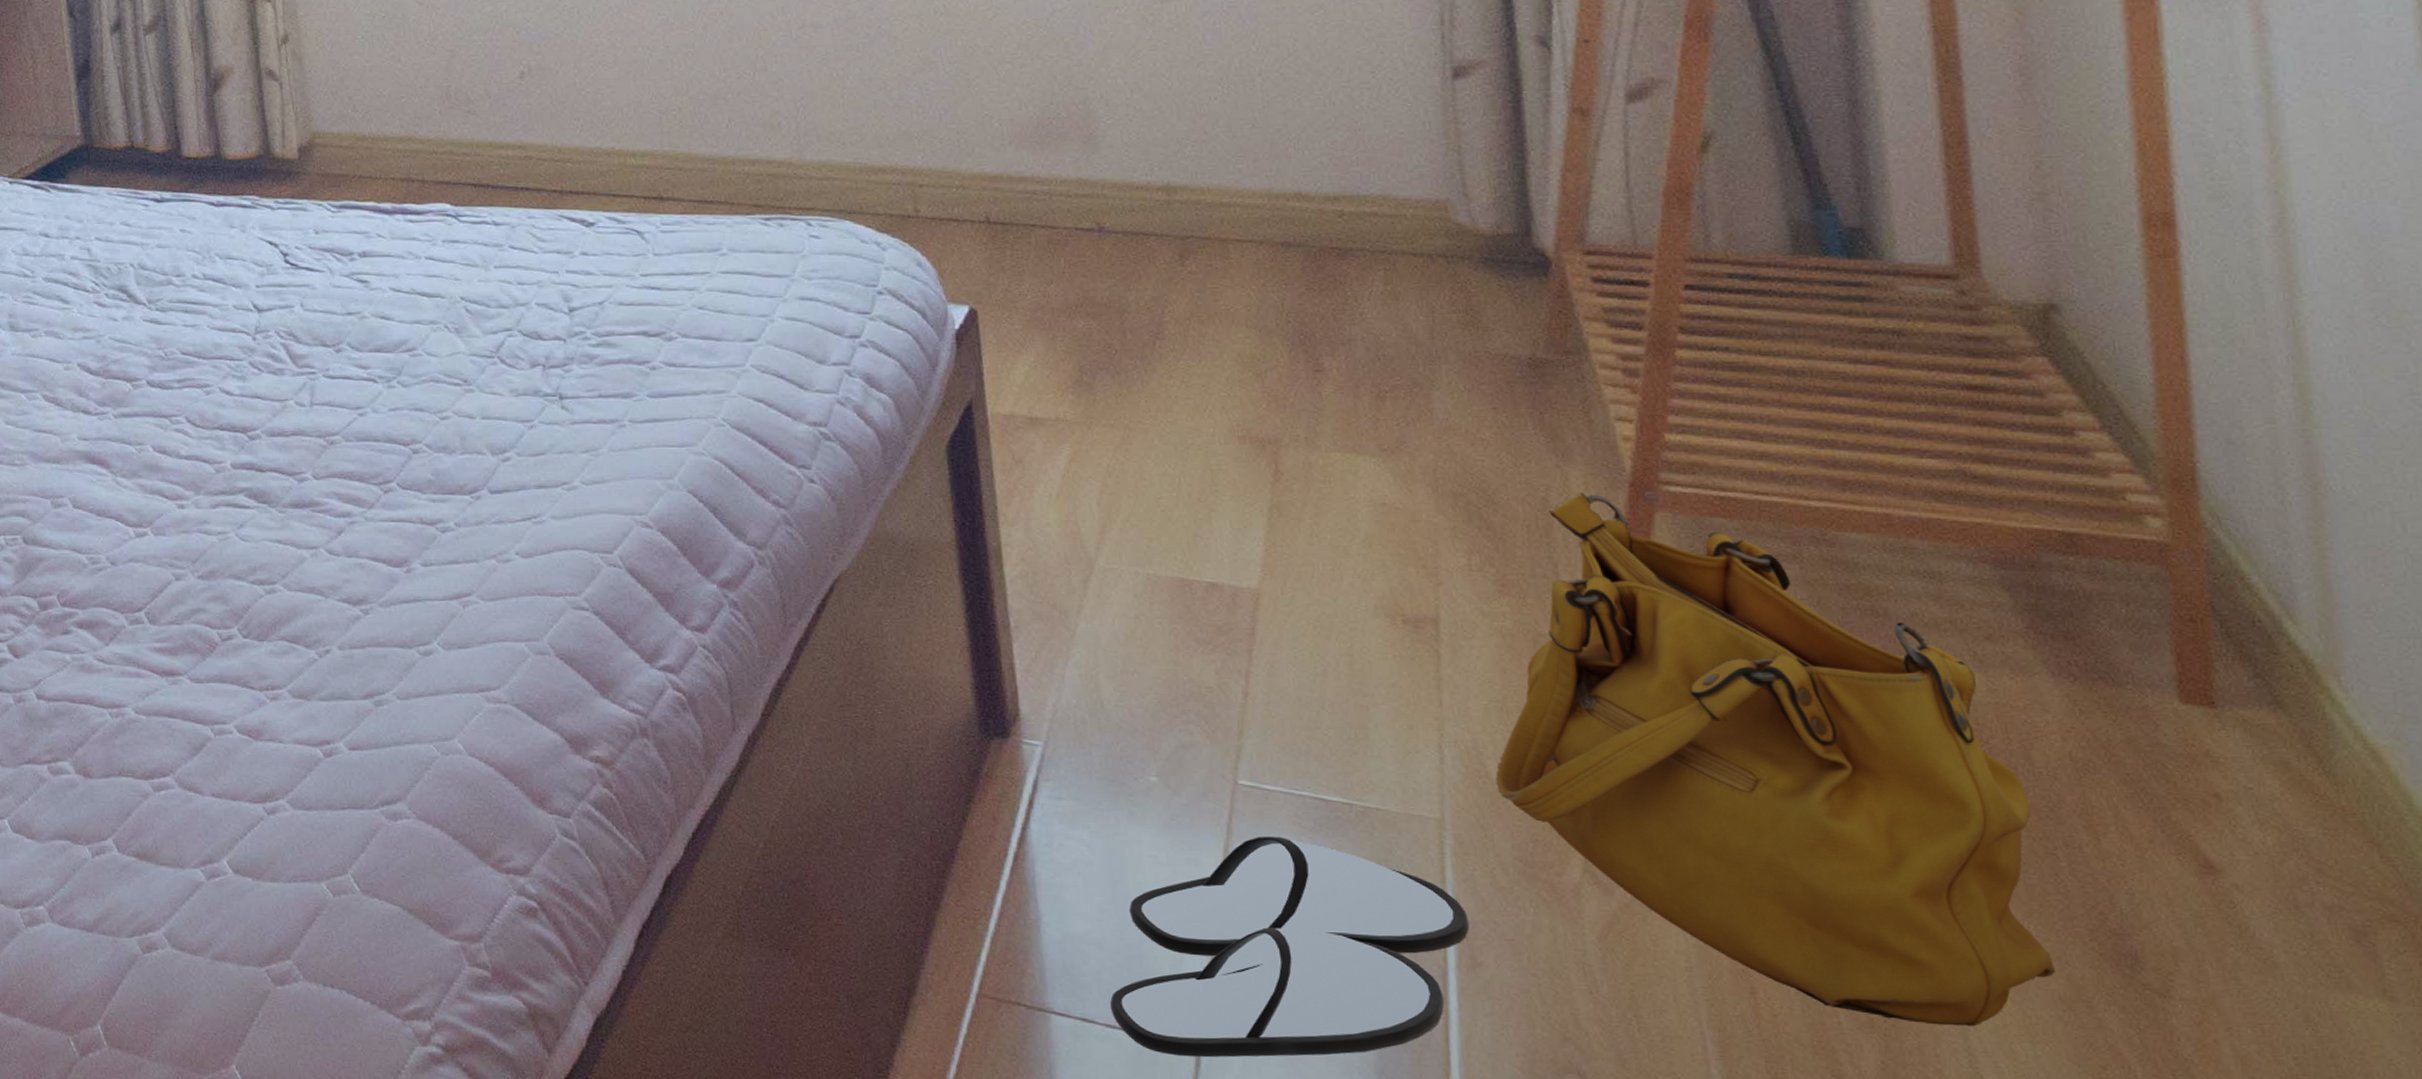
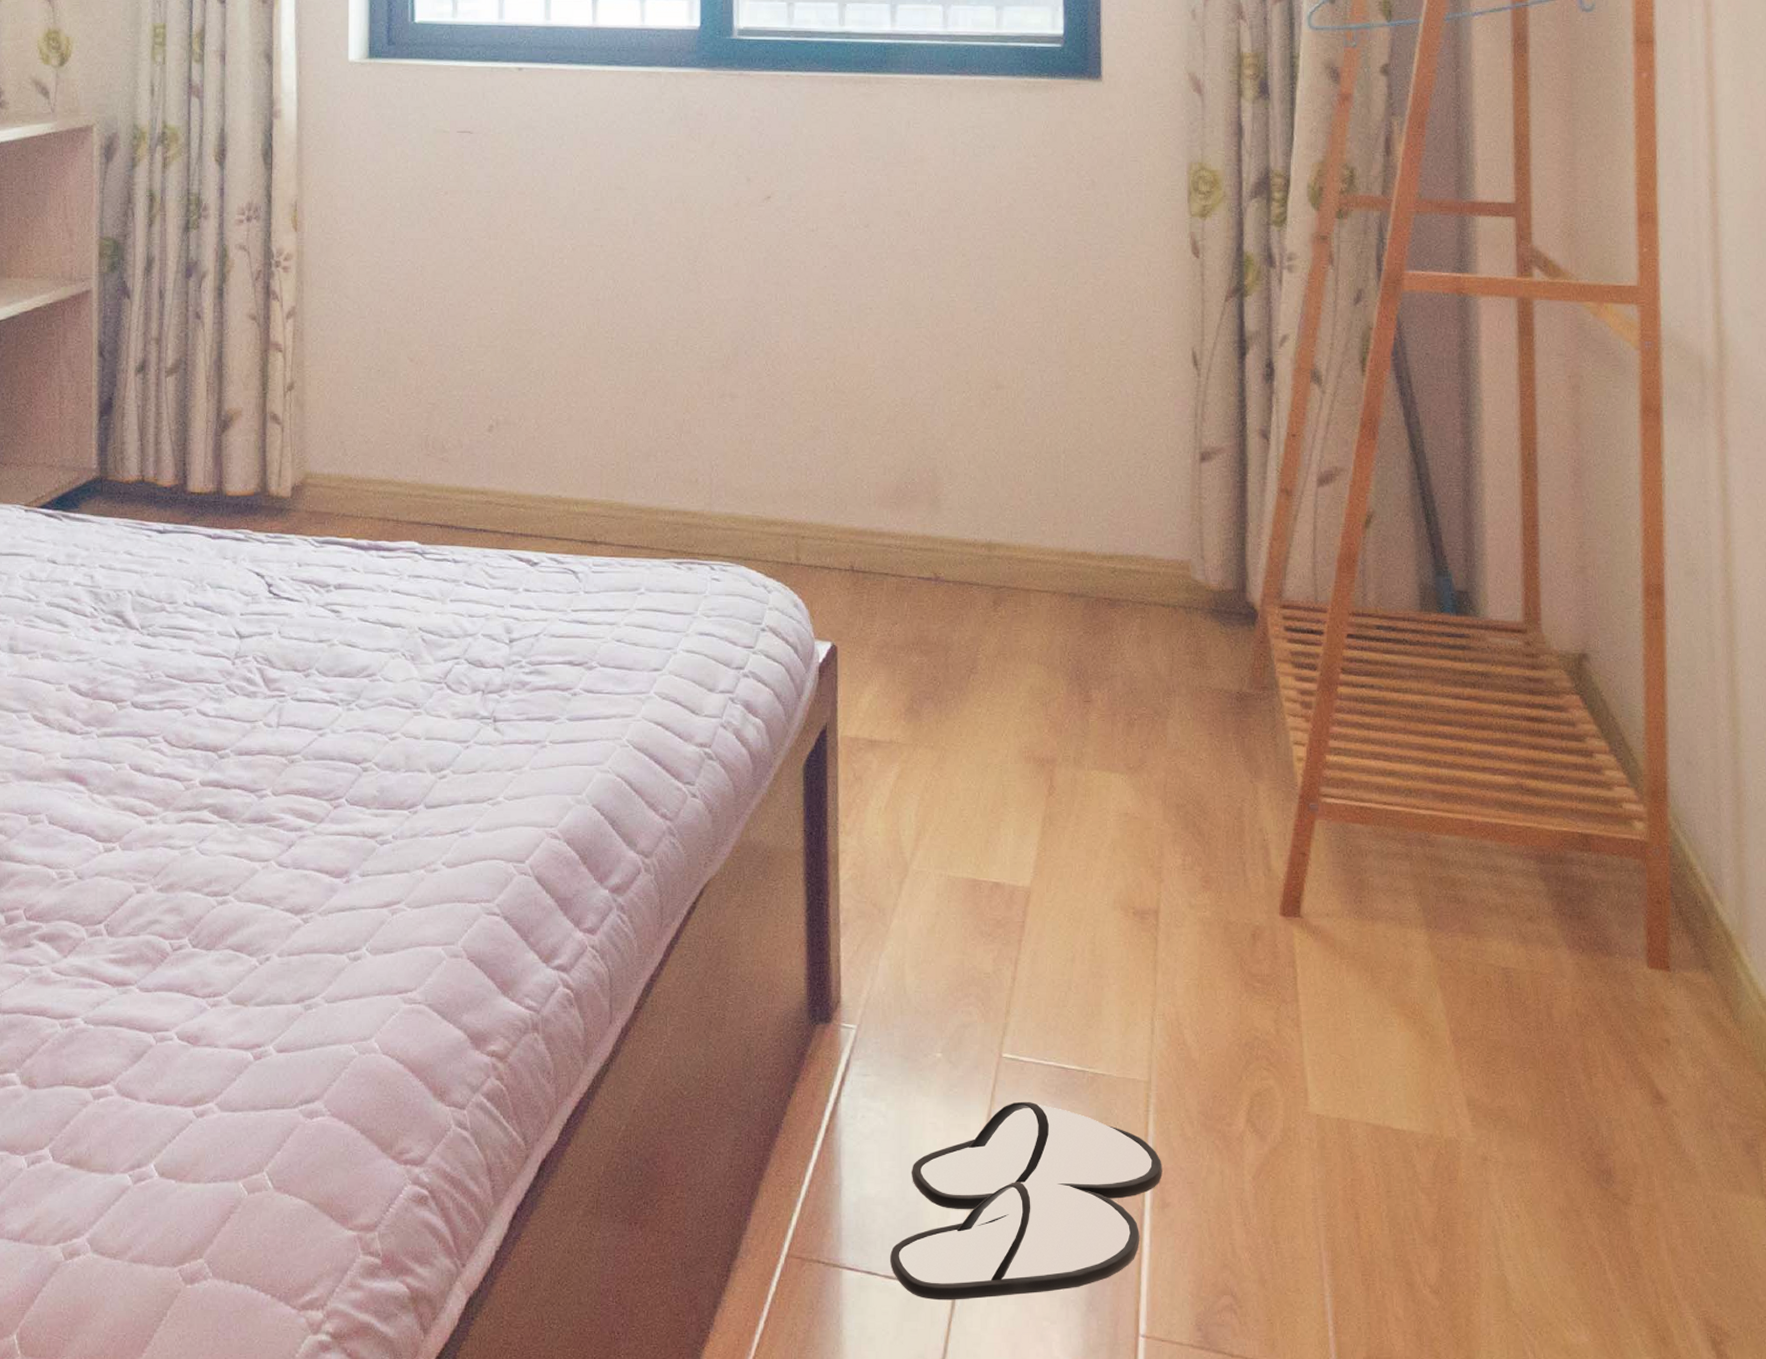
handbag: present [1495,493,2055,1027] -> none [1190,804,1558,1237]

